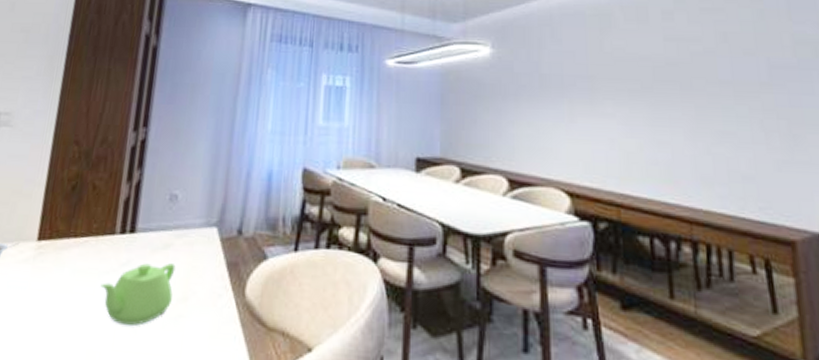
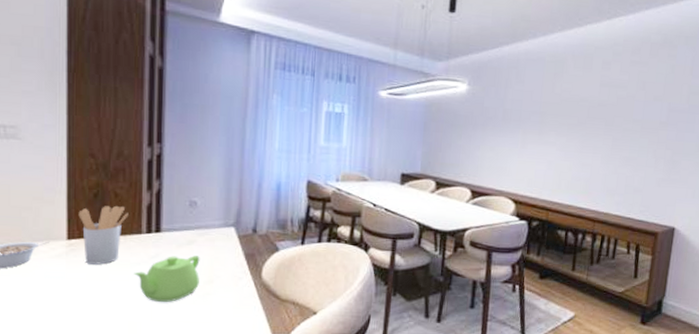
utensil holder: none [51,199,104,273] -> present [78,205,129,265]

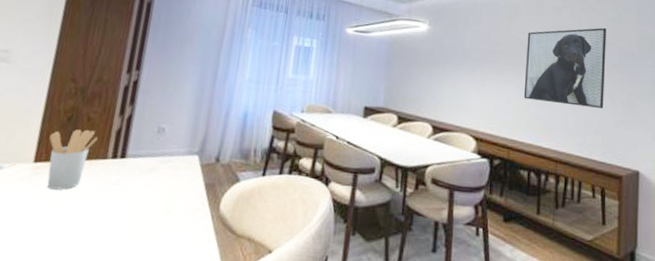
teapot: present [134,255,200,302] -> none [92,183,161,233]
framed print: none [565,82,657,167] -> present [523,27,606,108]

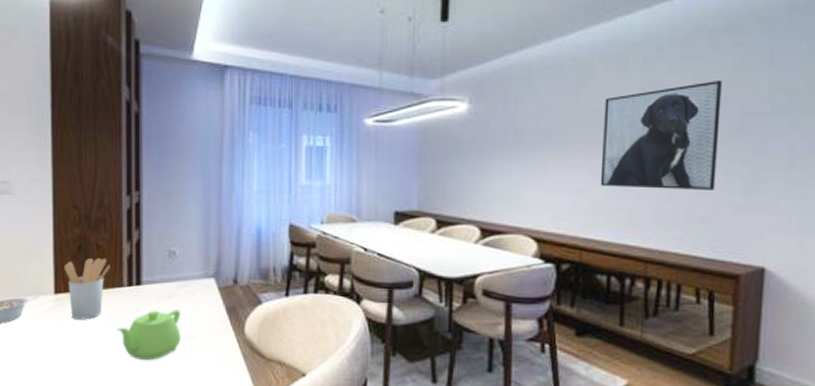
teapot: none [92,183,161,233] -> present [117,310,181,360]

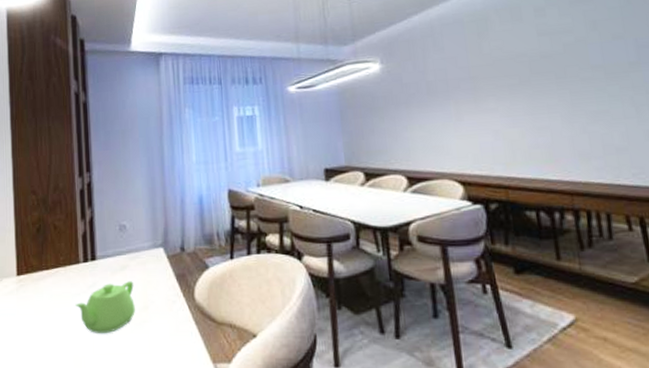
utensil holder: present [64,257,110,320] -> none [25,237,67,299]
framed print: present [600,79,722,190] -> none [505,18,625,127]

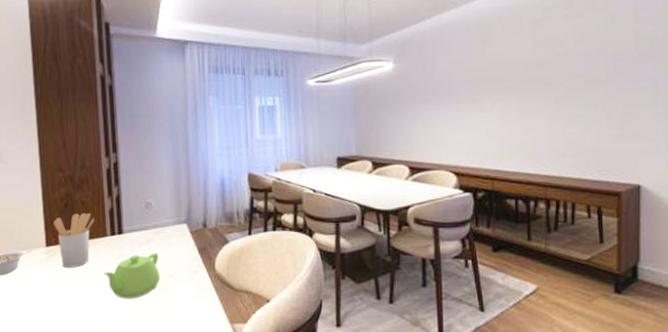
utensil holder: none [25,237,67,299] -> present [53,212,95,268]

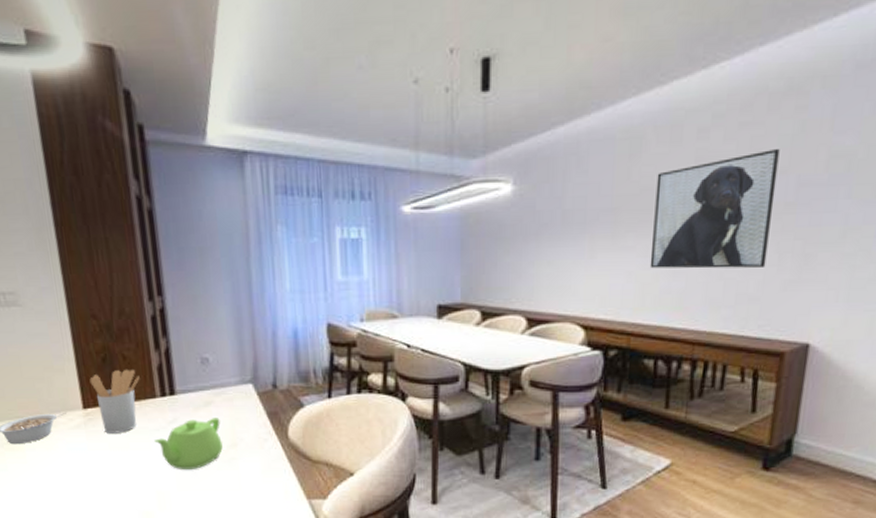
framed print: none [504,33,598,126] -> present [649,148,780,269]

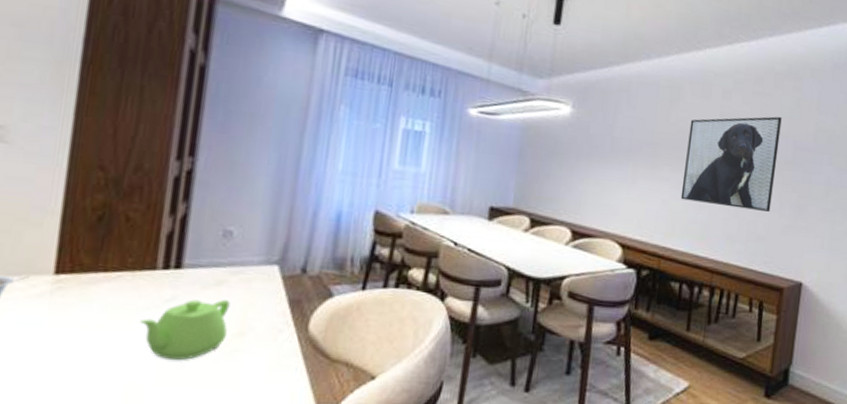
utensil holder: present [89,369,140,433] -> none [73,232,142,309]

